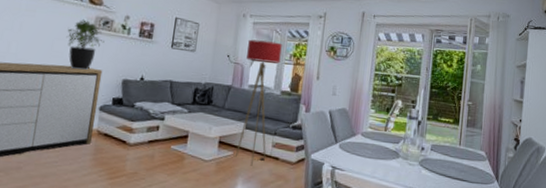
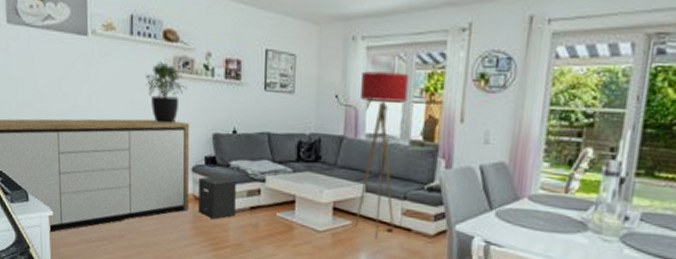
speaker: none [100,114,138,152] -> present [198,175,236,220]

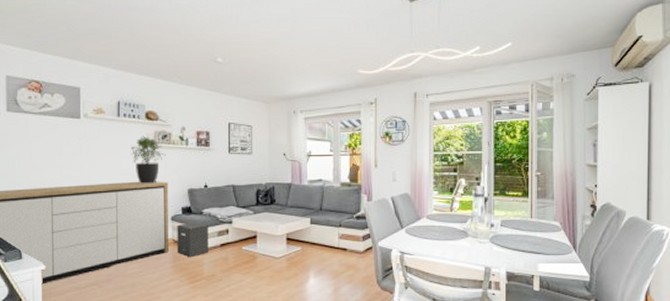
floor lamp: present [355,71,409,239] -> none [302,135,336,259]

